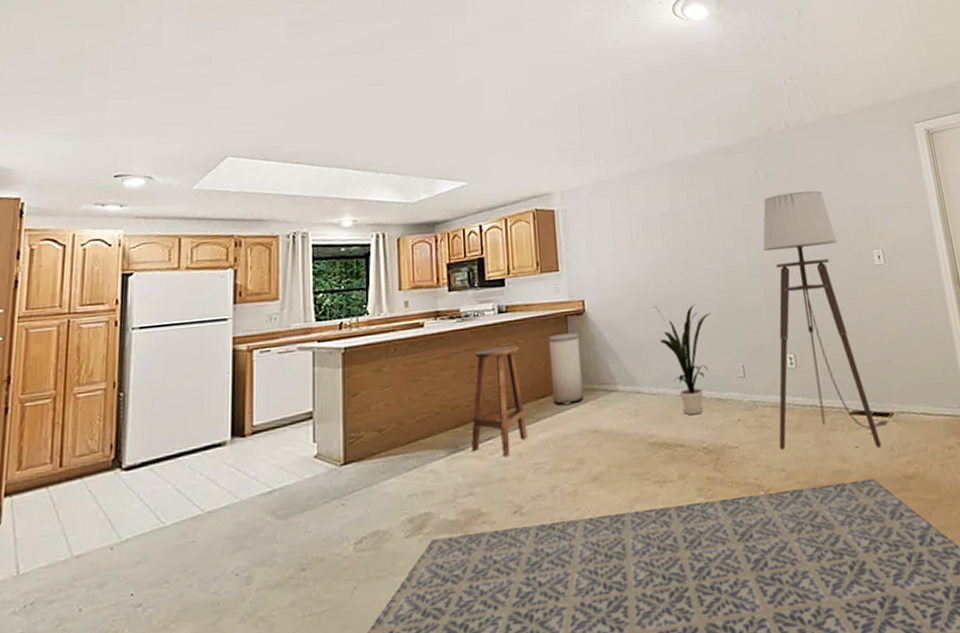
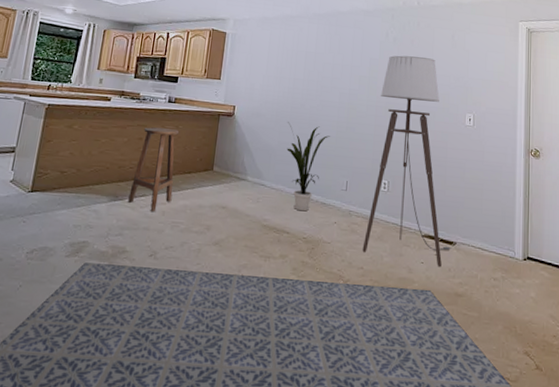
pedal bin: present [548,332,583,406] -> none [196,127,226,184]

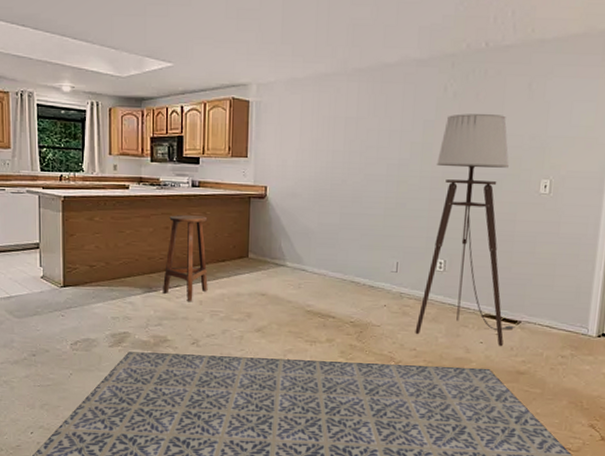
house plant: present [287,122,331,212] -> none [327,201,378,296]

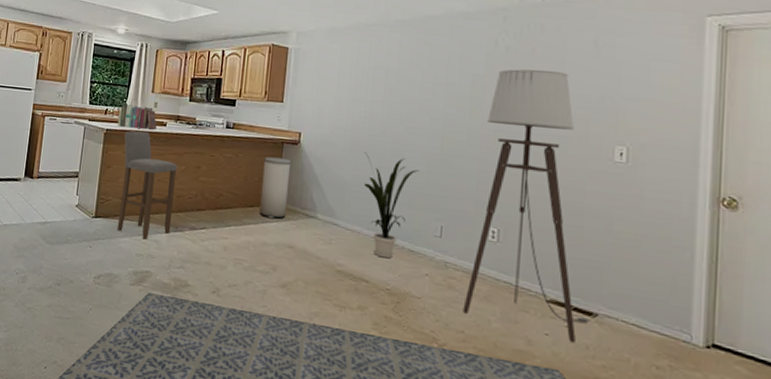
books: none [76,169,118,195] -> present [117,104,157,131]
bar stool: none [84,196,145,303] -> present [117,131,177,240]
bar stool: present [163,215,208,302] -> none [188,155,238,247]
pedal bin: none [231,212,258,271] -> present [259,156,291,220]
house plant: none [327,201,378,296] -> present [363,152,420,259]

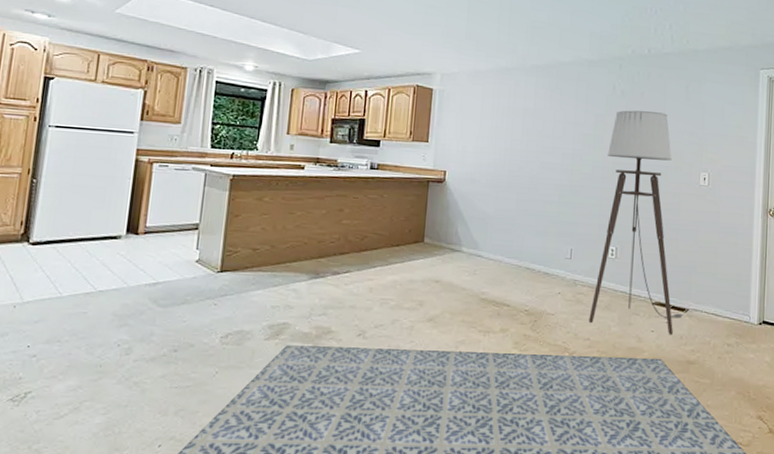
books: present [117,104,157,131] -> none [247,147,293,175]
bar stool: present [117,131,177,240] -> none [248,175,318,290]
pedal bin: present [259,156,291,220] -> none [405,195,436,256]
house plant: present [363,152,420,259] -> none [504,187,553,283]

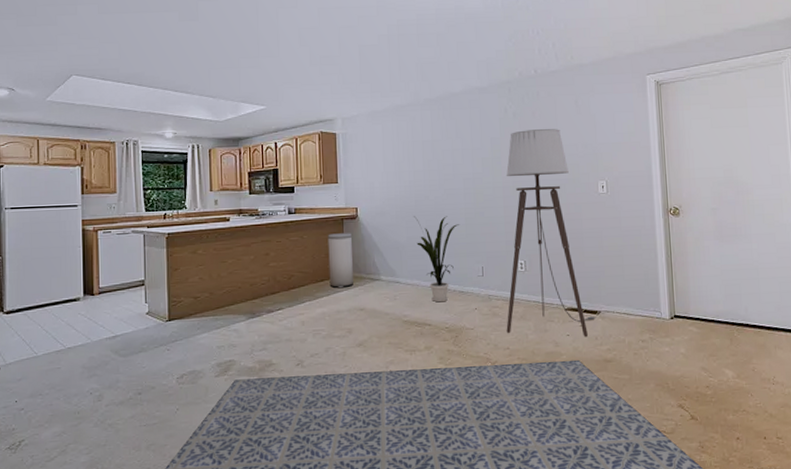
pedal bin: none [405,195,436,256] -> present [328,233,353,289]
house plant: none [504,187,553,283] -> present [413,216,460,303]

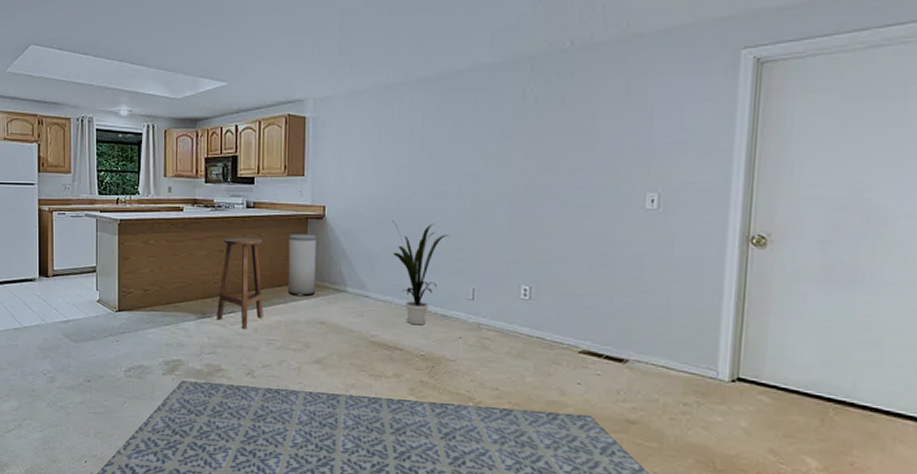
bar stool: none [266,240,309,324] -> present [217,237,264,330]
floor lamp: present [506,128,597,338] -> none [497,119,622,390]

